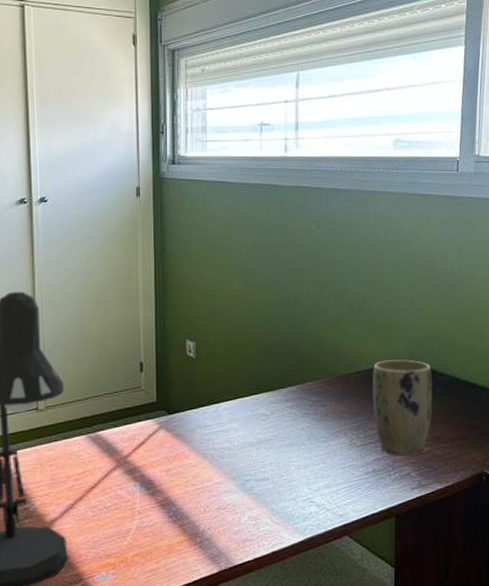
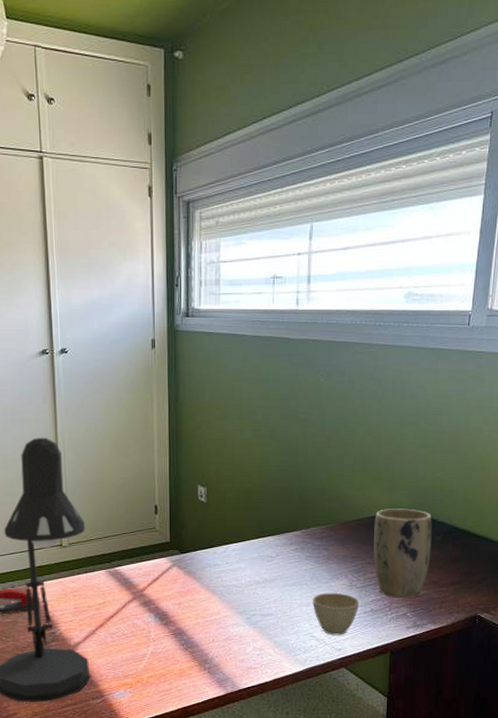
cup: none [311,452,361,500] -> present [313,592,360,636]

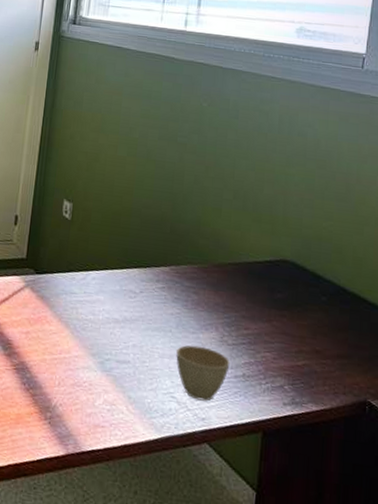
plant pot: present [374,508,432,599] -> none [249,255,318,367]

